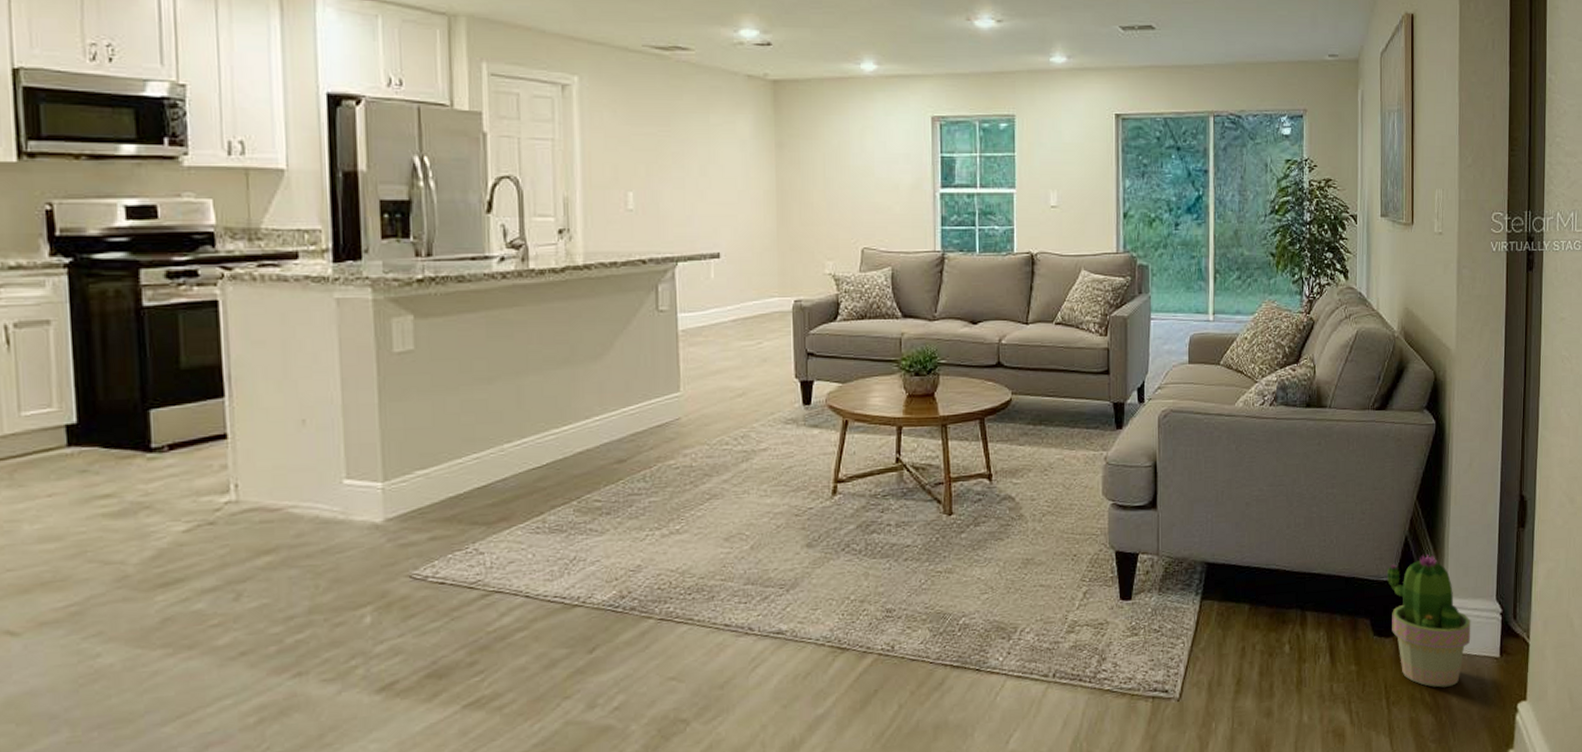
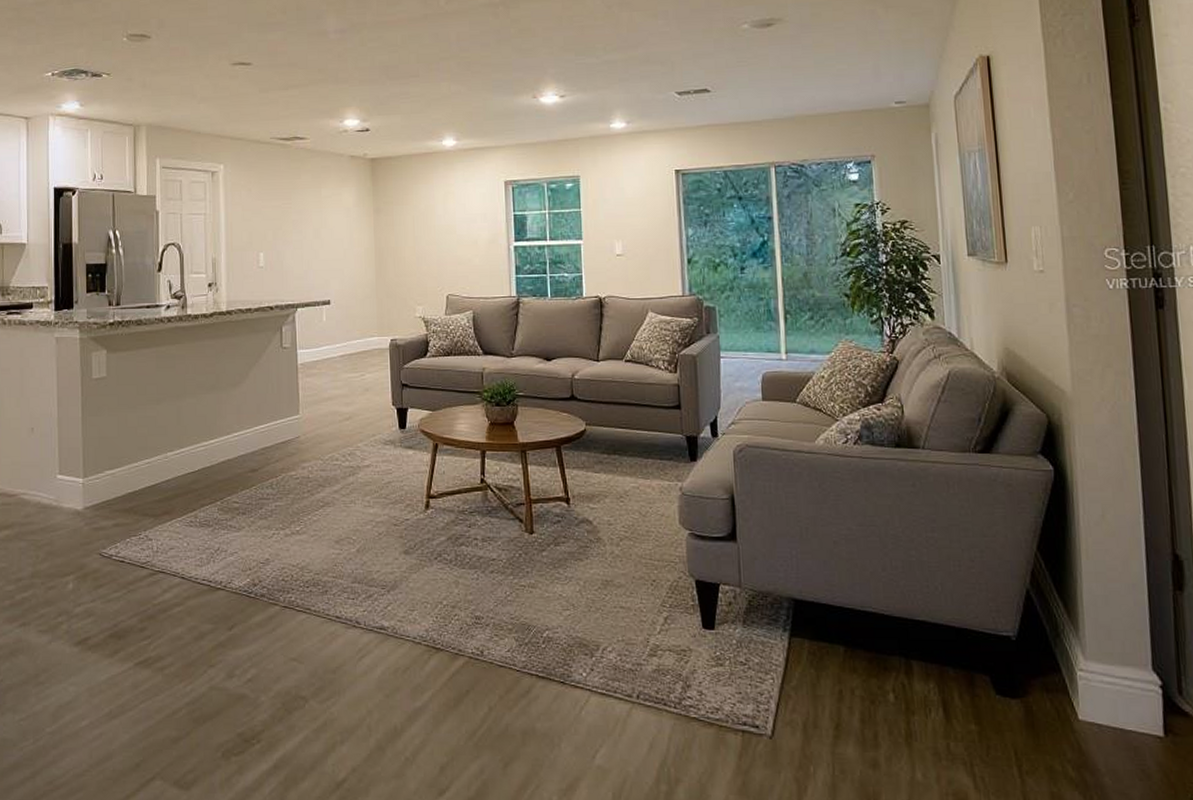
potted plant: present [1387,554,1471,688] -> none [1007,610,1123,763]

